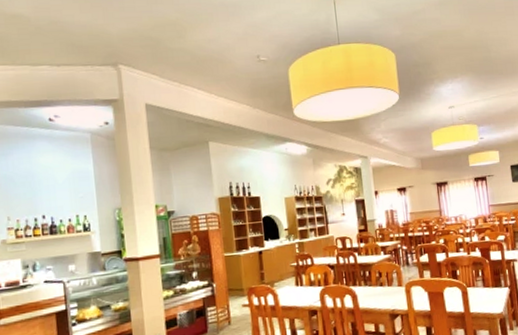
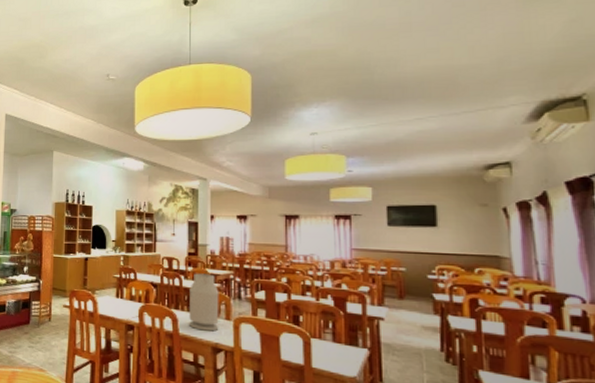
water jug: none [364,246,394,301] -> present [189,273,219,332]

